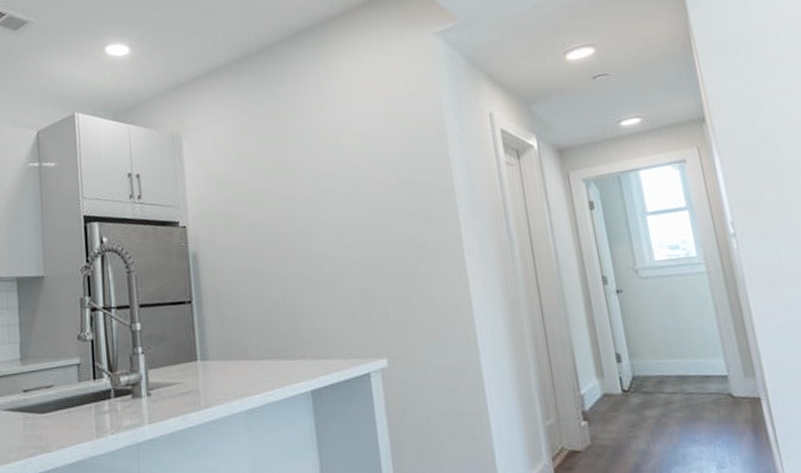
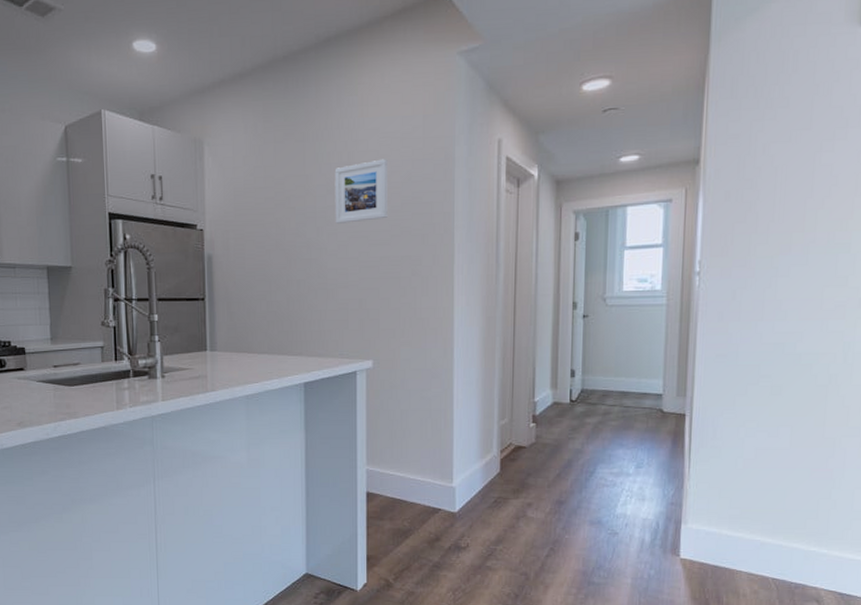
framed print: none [321,140,384,210] -> present [334,159,388,223]

